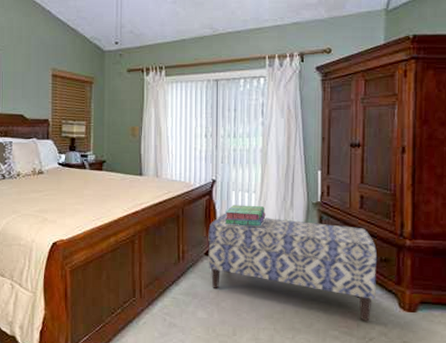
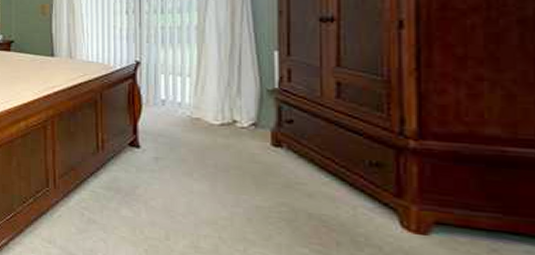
bench: present [208,214,378,321] -> none [132,100,365,240]
stack of books: present [224,205,266,227] -> none [152,90,205,116]

